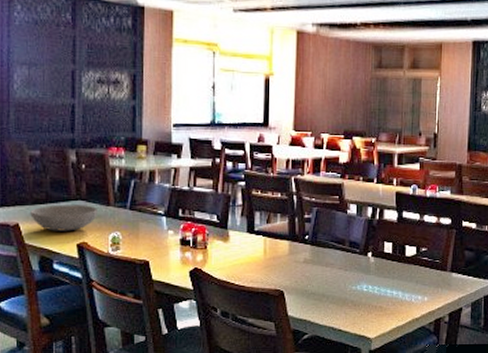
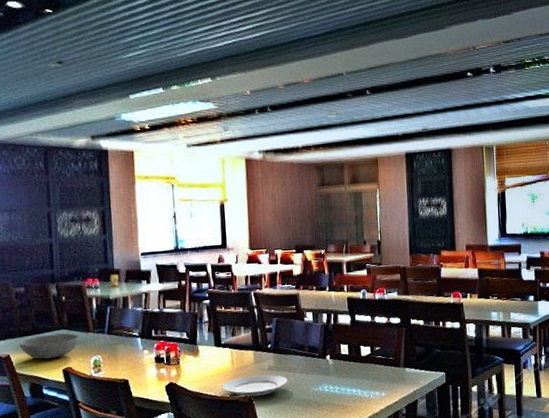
plate: none [251,268,324,291] -> present [222,374,288,397]

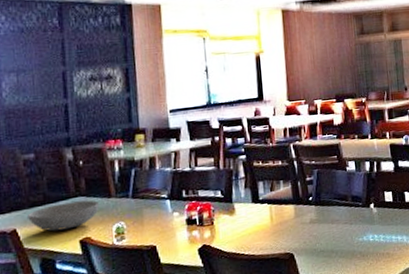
plate: present [222,374,288,397] -> none [260,228,331,254]

